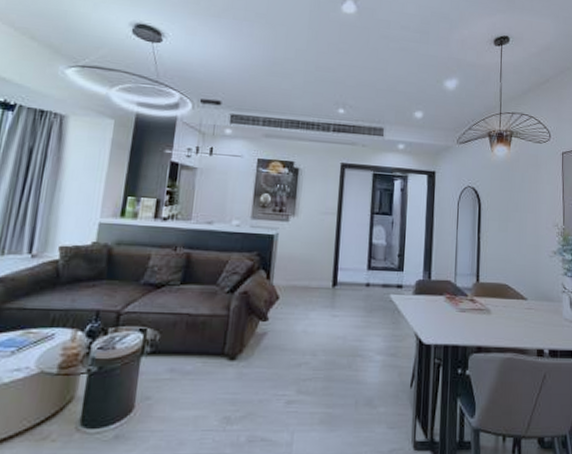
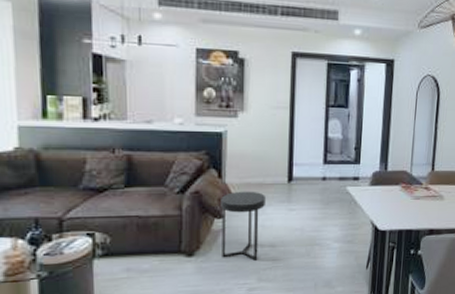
side table: none [263,293,311,369] -> present [221,191,267,261]

